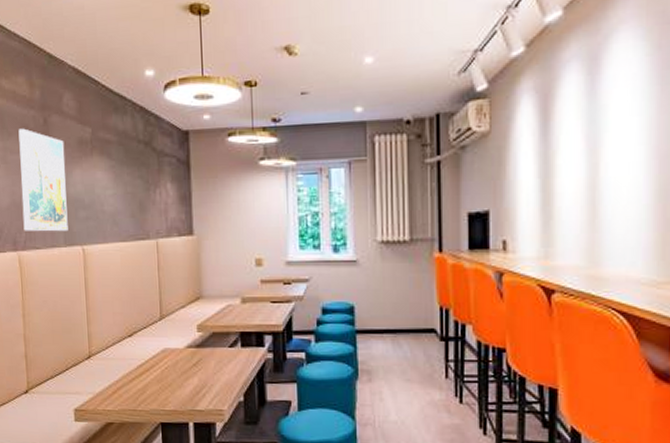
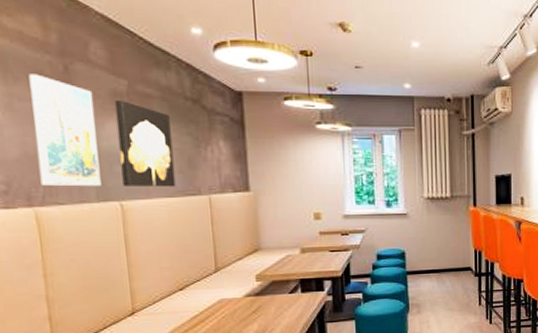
wall art: none [81,148,128,232] -> present [114,101,176,187]

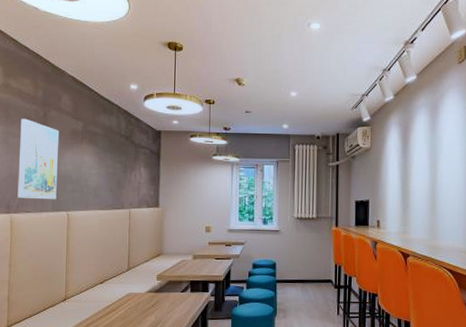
wall art: present [114,101,176,187] -> none [71,137,108,202]

